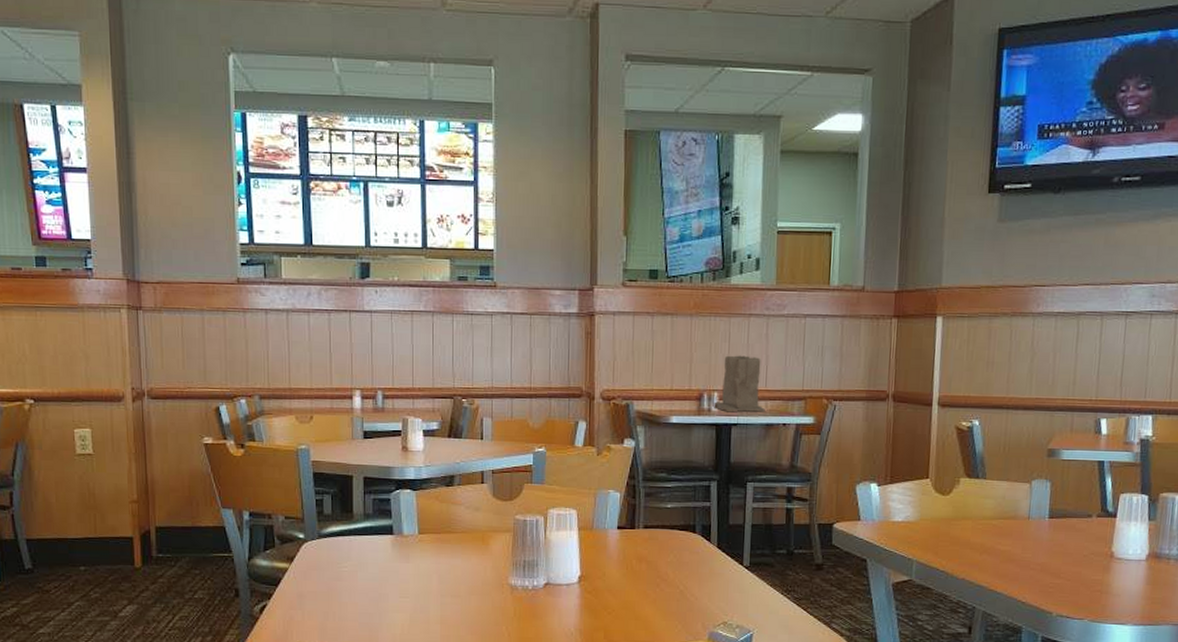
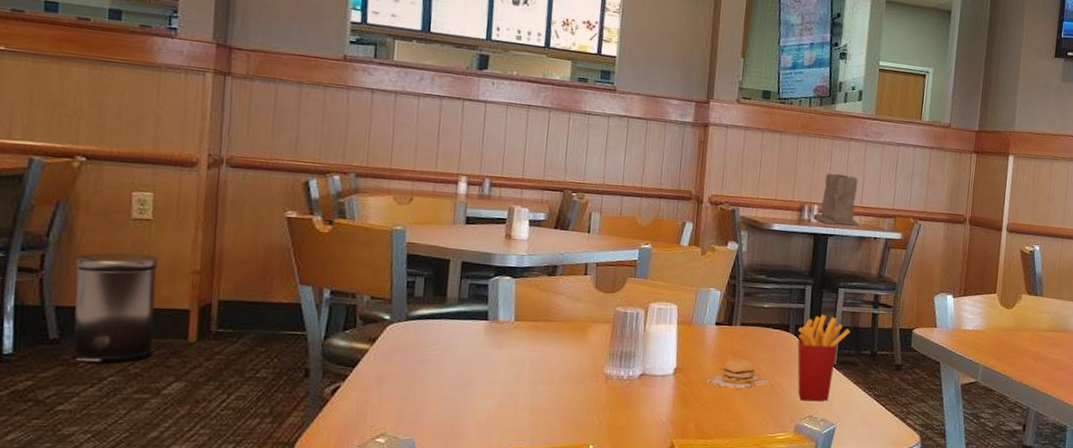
pedal bin: none [37,486,107,590] -> present [73,252,158,364]
burger: none [609,564,679,597] -> present [703,359,770,390]
french fries: none [705,512,763,607] -> present [797,314,851,401]

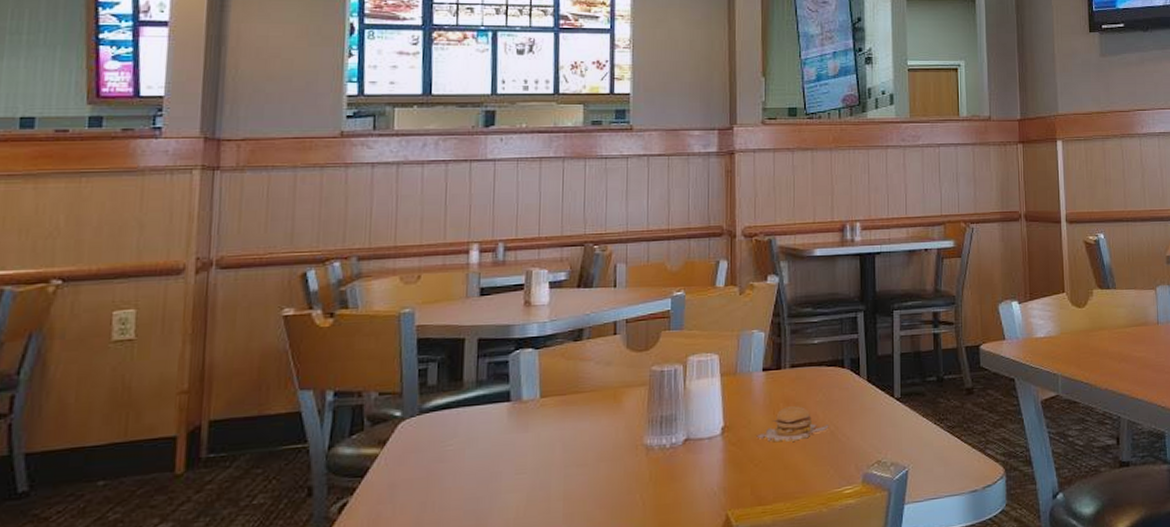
pedal bin: present [73,252,158,364] -> none [44,379,141,516]
french fries: present [797,314,851,401] -> none [854,342,912,445]
paper bag: present [813,173,859,226] -> none [857,185,907,242]

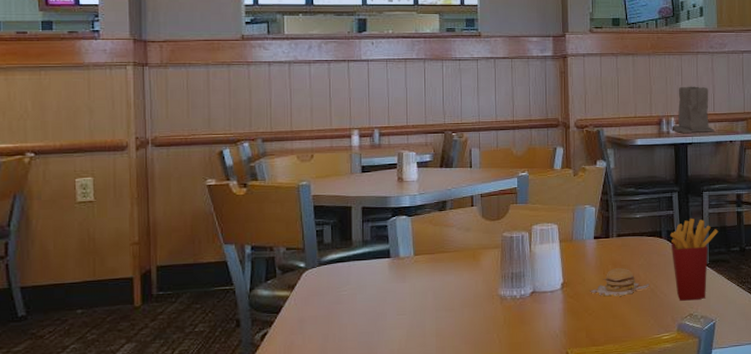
french fries: none [854,342,912,445] -> present [670,218,719,301]
paper bag: none [857,185,907,242] -> present [672,86,715,134]

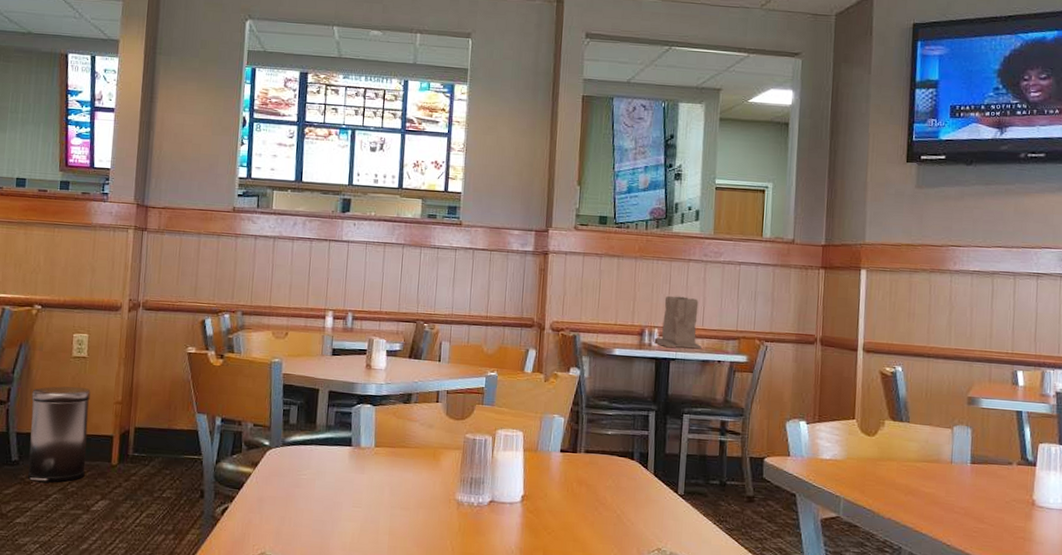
pedal bin: none [34,232,105,335] -> present [28,386,91,483]
burger: present [589,268,650,297] -> none [550,487,616,519]
french fries: present [670,218,719,301] -> none [642,441,697,533]

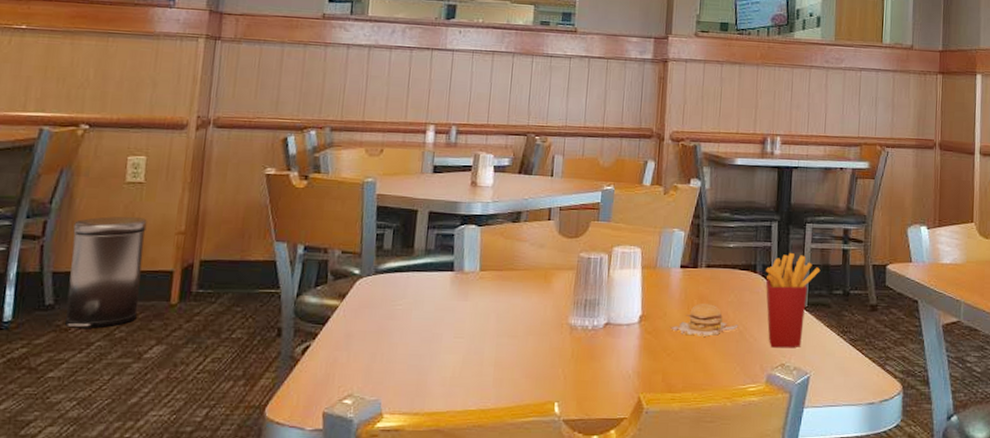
burger: none [550,487,616,519] -> present [669,304,738,338]
french fries: none [642,441,697,533] -> present [765,252,821,348]
paper bag: present [654,295,702,349] -> none [776,103,824,157]

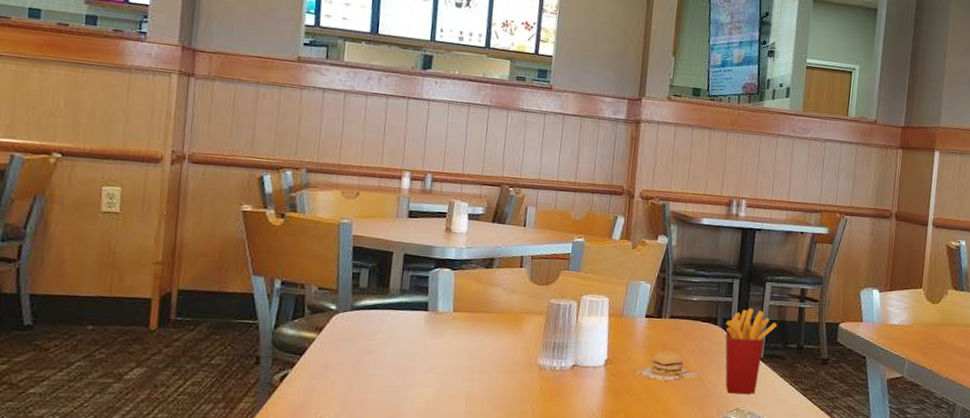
pedal bin: present [65,216,147,329] -> none [45,244,124,350]

